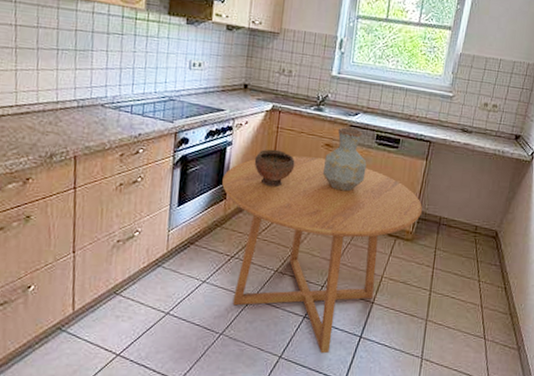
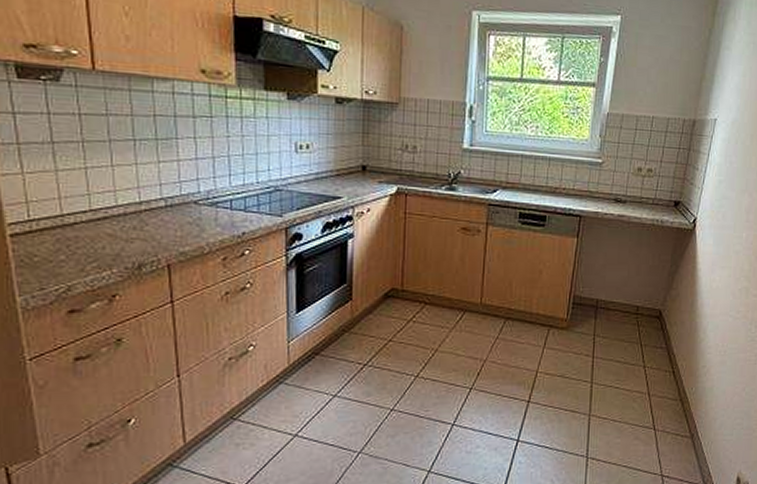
dining table: present [222,155,422,354] -> none [346,244,576,463]
bowl: present [254,149,295,188] -> none [381,238,429,282]
vase: present [322,127,367,192] -> none [461,207,511,280]

